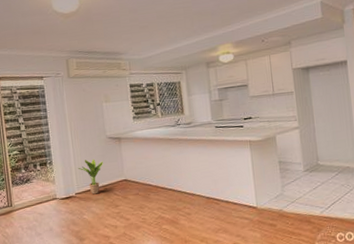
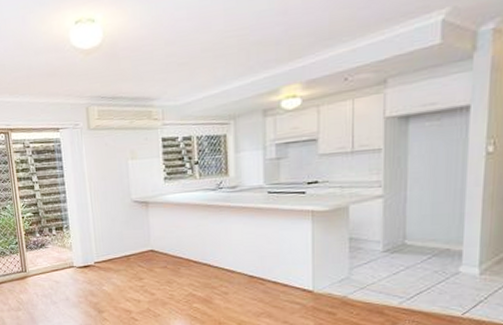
potted plant: present [78,159,103,195] -> none [98,225,127,265]

